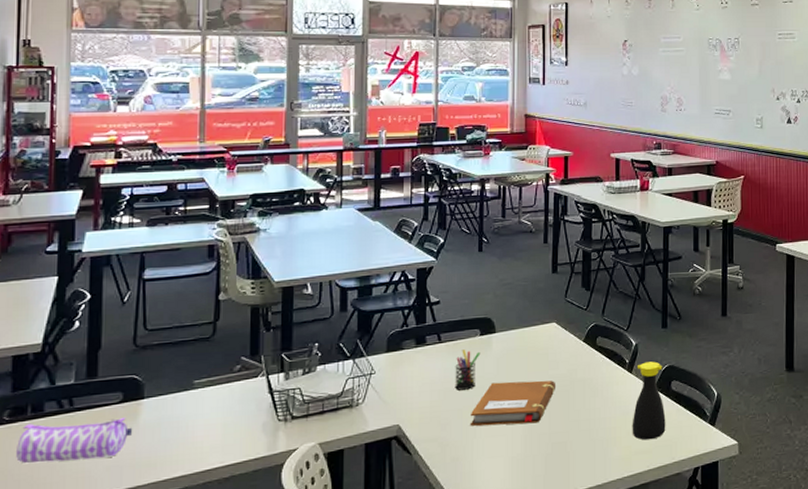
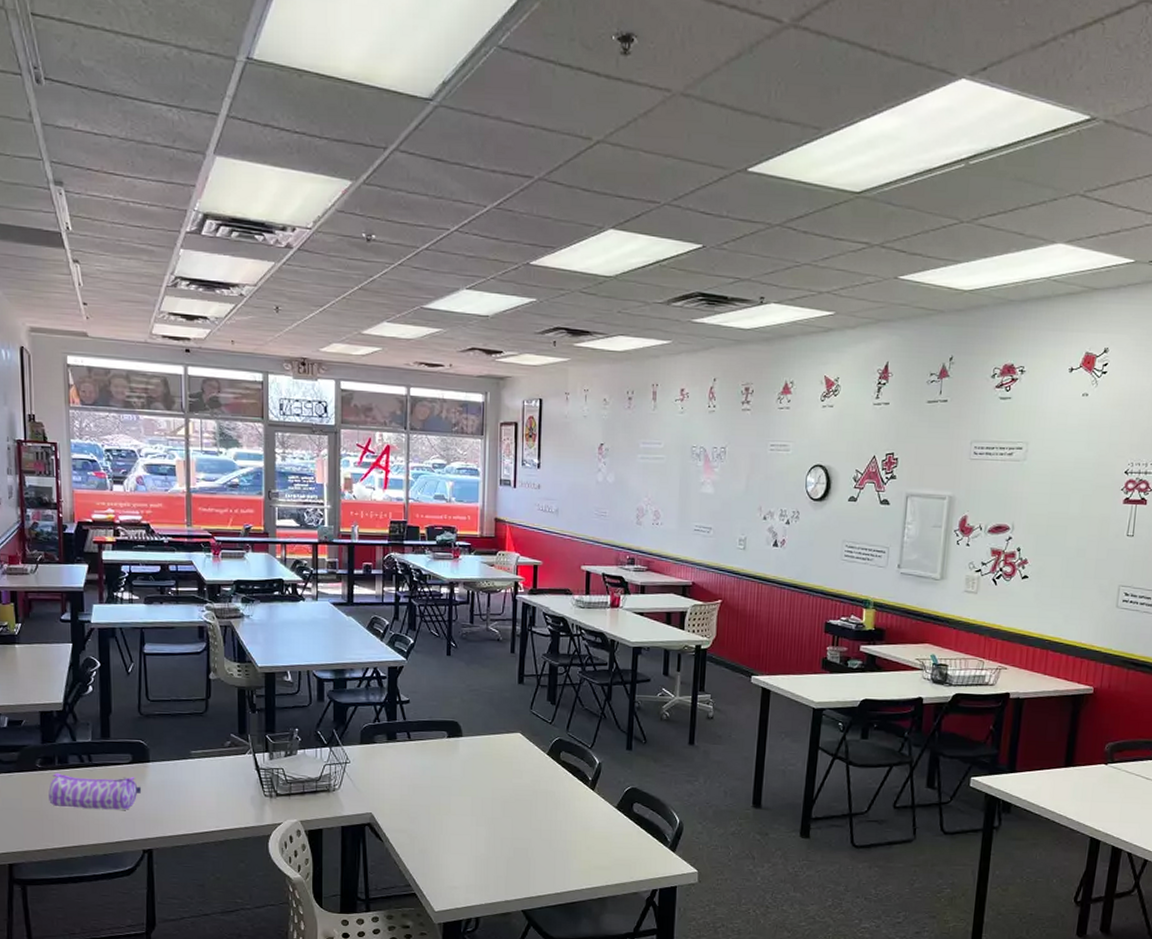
pen holder: present [455,349,481,391] -> none [423,749,448,788]
notebook: present [470,380,557,426] -> none [437,784,520,827]
bottle: present [632,361,666,440] -> none [592,781,626,857]

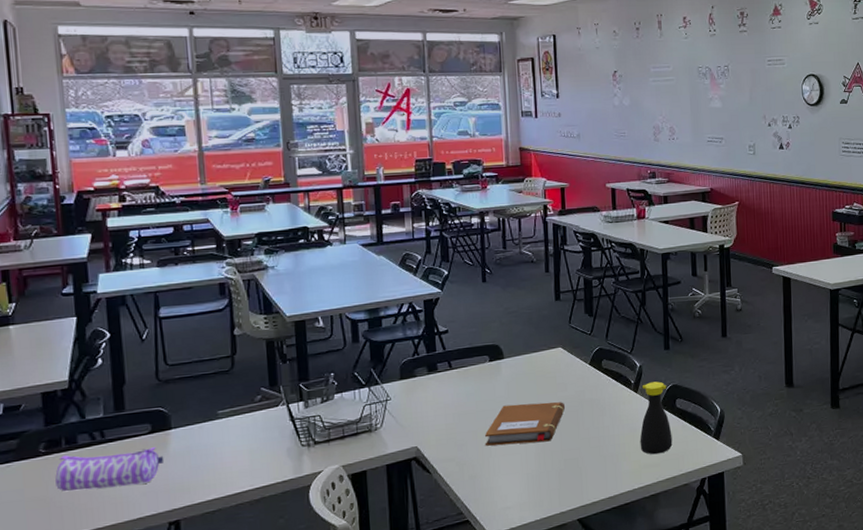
notebook: none [437,784,520,827] -> present [485,402,566,446]
bottle: none [592,781,626,857] -> present [640,381,673,455]

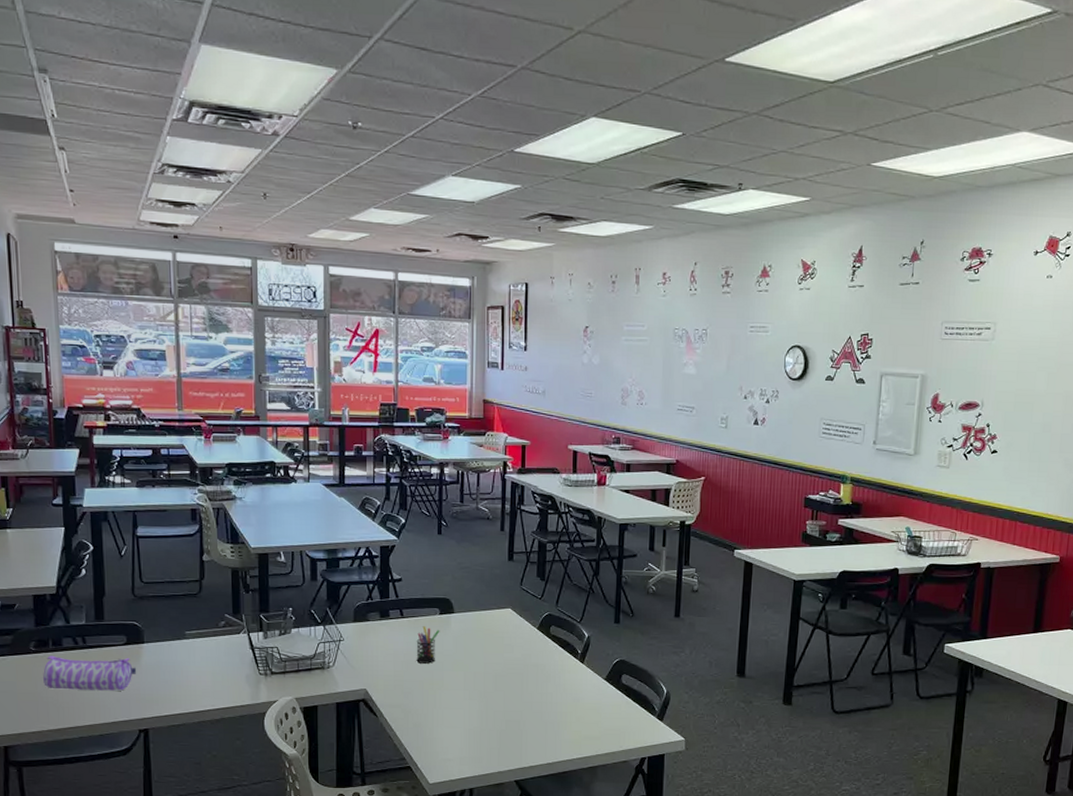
pen holder: none [467,375,491,414] -> present [416,626,440,664]
notebook: present [485,402,566,446] -> none [430,659,511,701]
bottle: present [640,381,673,455] -> none [582,654,615,728]

